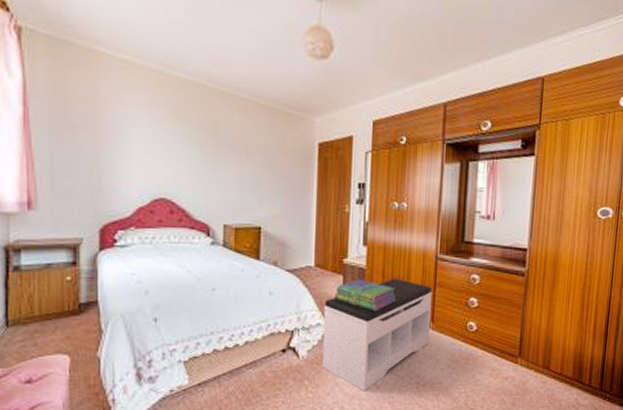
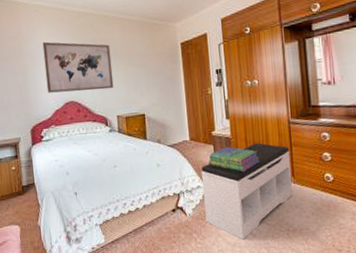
wall art: none [129,112,225,189] -> present [42,41,114,93]

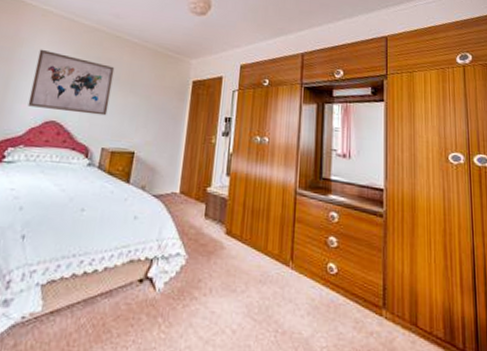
bench: present [201,143,293,240] -> none [177,210,292,336]
stack of books: present [208,146,260,173] -> none [196,209,256,245]

